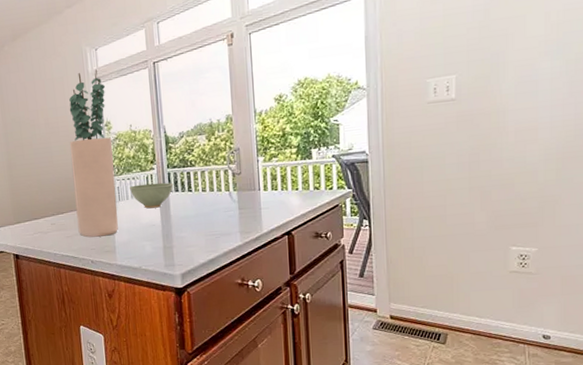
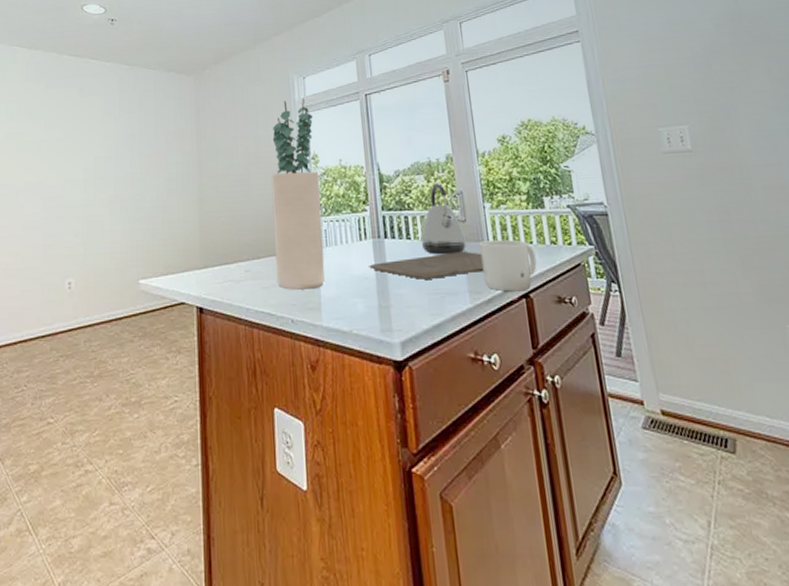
bowl: present [129,182,174,209] -> none [338,227,390,258]
cutting board: none [155,199,254,225] -> present [369,251,484,281]
kettle: none [199,141,241,203] -> present [419,182,467,255]
mug: none [251,187,300,231] -> present [479,239,537,292]

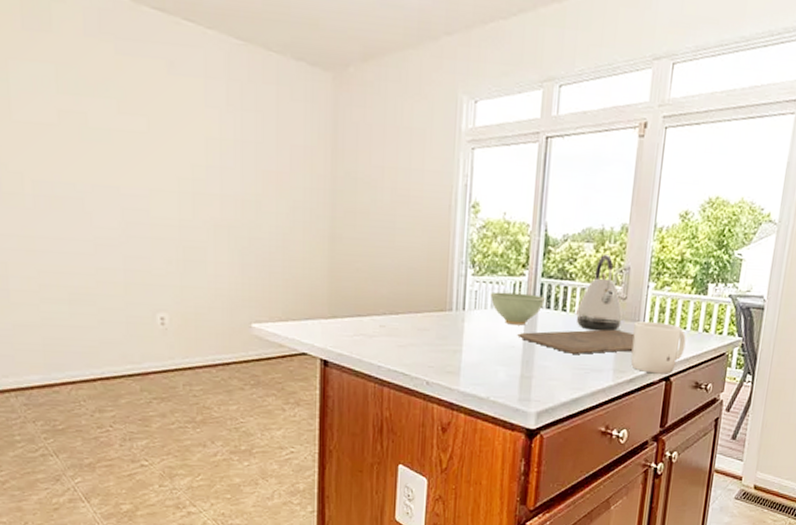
vase: present [271,98,325,290] -> none [415,128,479,352]
bowl: none [338,227,390,258] -> present [489,291,546,326]

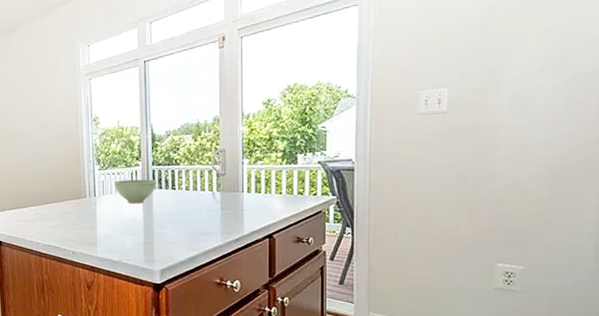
cutting board: present [517,329,635,355] -> none [138,199,236,223]
kettle: present [575,253,624,332] -> none [183,141,224,203]
mug: present [630,321,686,374] -> none [235,190,283,233]

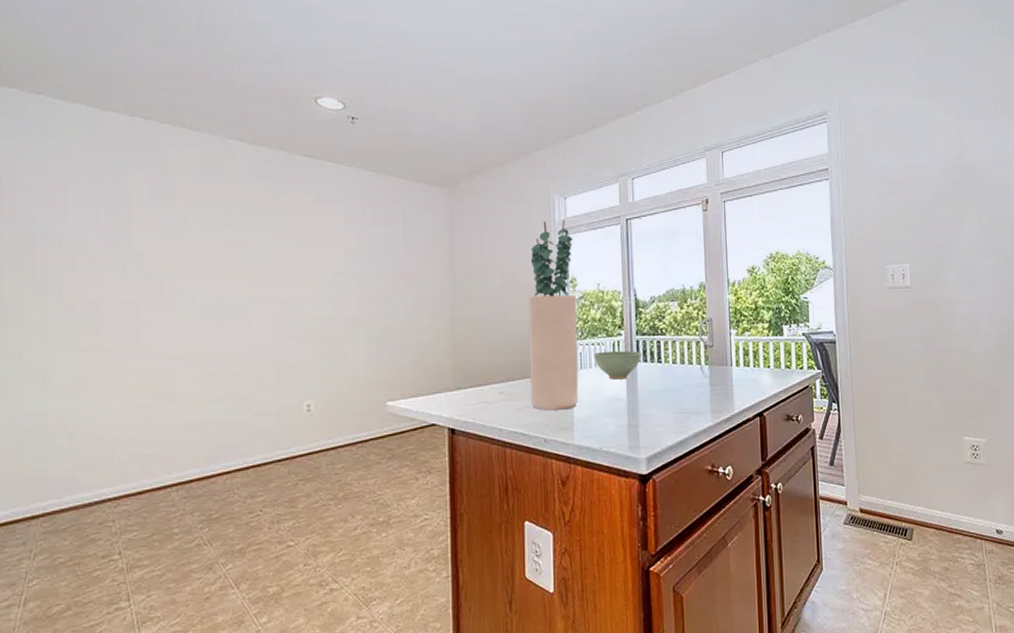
vase: none [57,65,101,229] -> present [528,220,579,411]

